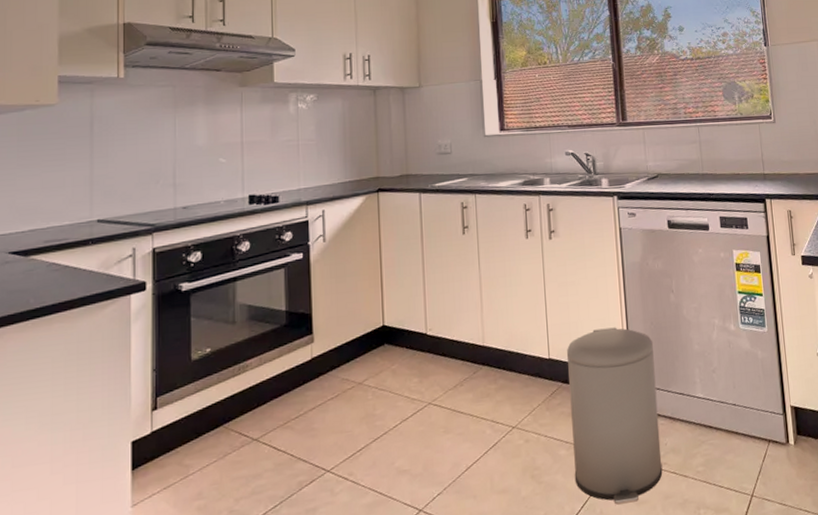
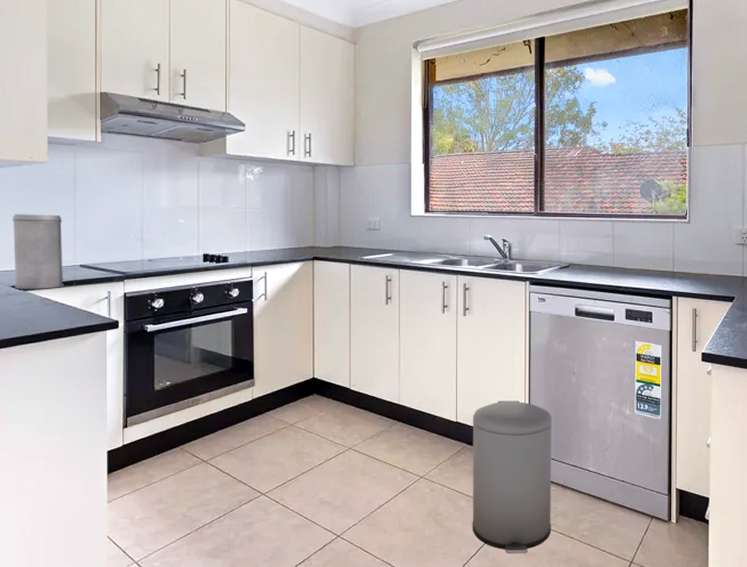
canister: none [12,163,77,257] -> present [12,214,64,291]

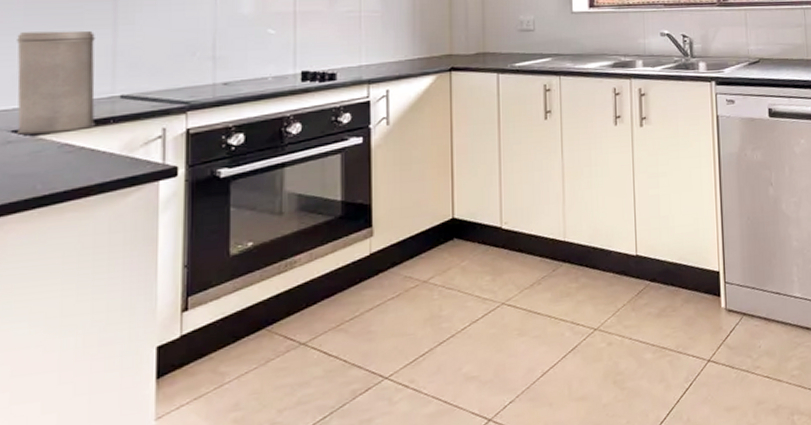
pedal bin: present [472,400,553,554] -> none [655,222,756,412]

